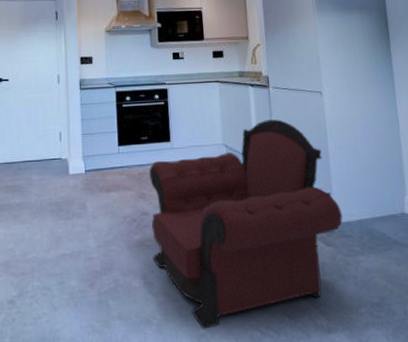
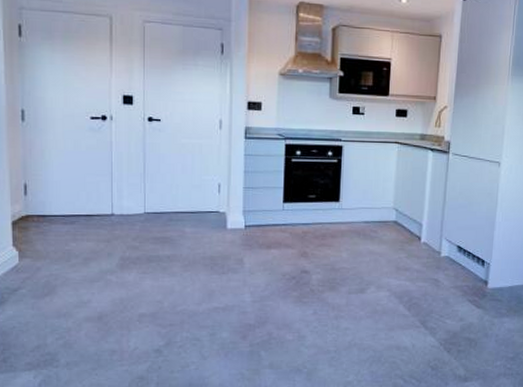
armchair: present [149,119,343,329] -> none [309,186,497,377]

